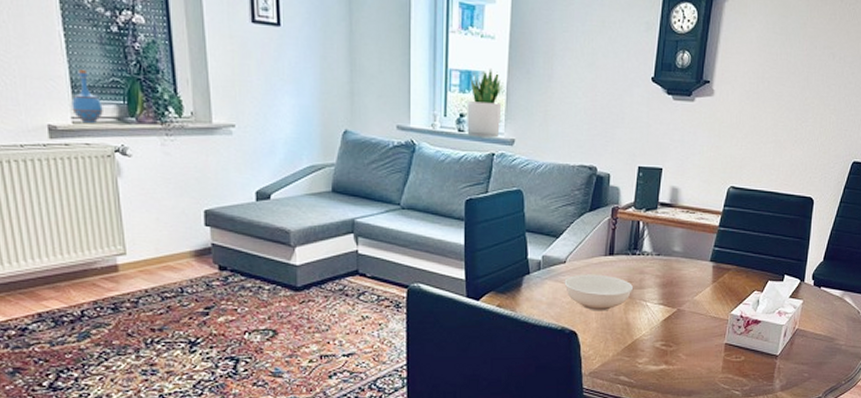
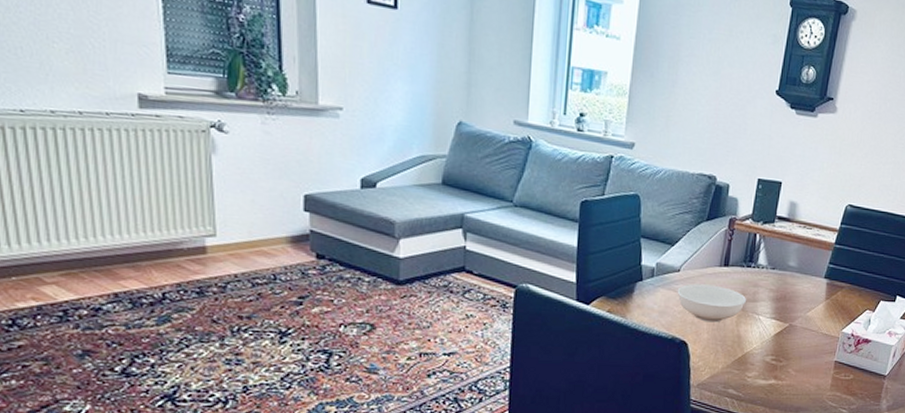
bottle: present [71,69,103,124] -> none [166,37,200,97]
planter: present [467,68,502,138] -> none [586,69,625,140]

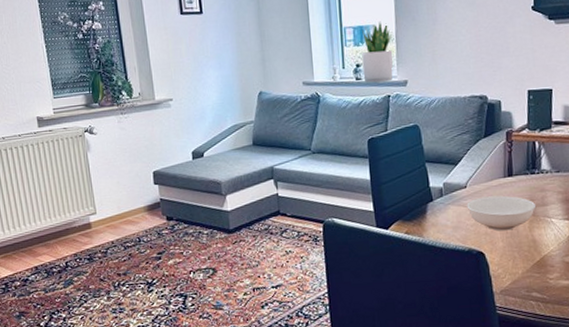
planter: none [586,69,625,140] -> present [361,21,393,83]

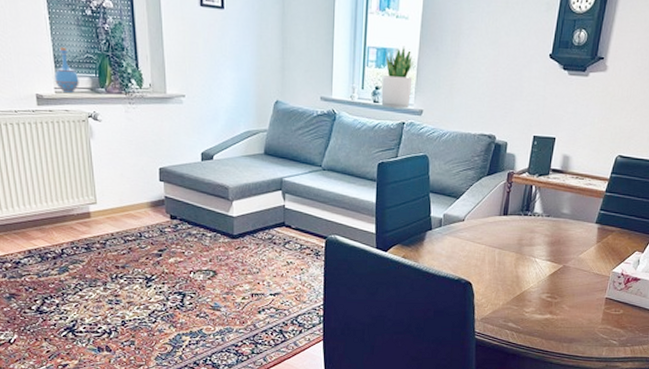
bottle: none [52,70,75,113] -> present [54,47,79,94]
bowl: present [466,195,537,231] -> none [462,231,525,265]

